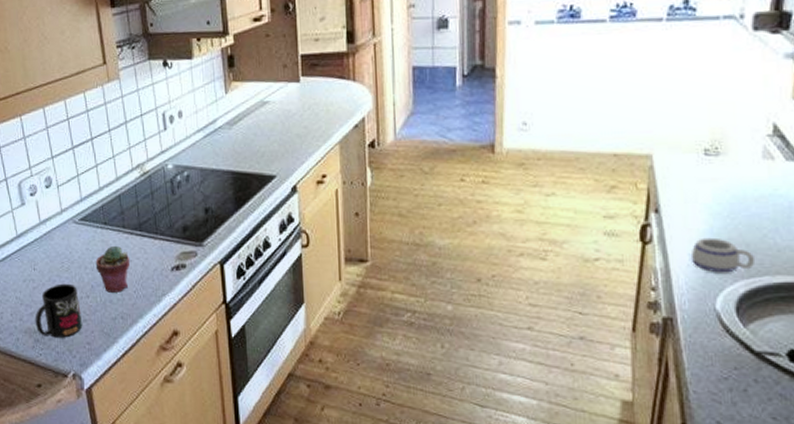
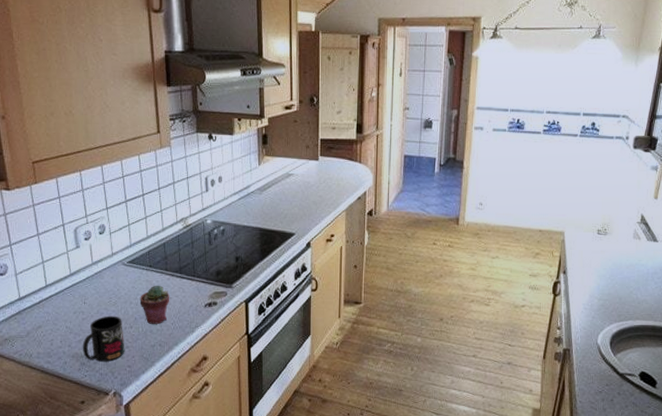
mug: present [690,237,756,273] -> none [584,292,624,318]

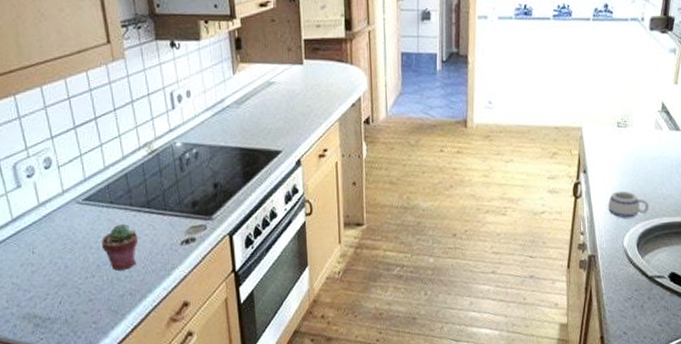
mug: present [82,316,125,362] -> none [34,264,88,321]
mug: none [584,292,624,318] -> present [607,191,650,218]

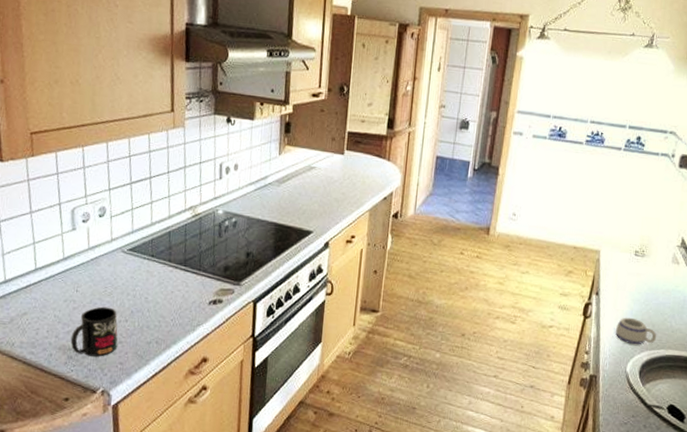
mug: none [34,264,88,321] -> present [70,306,118,357]
potted succulent: present [101,223,139,271] -> none [137,276,172,320]

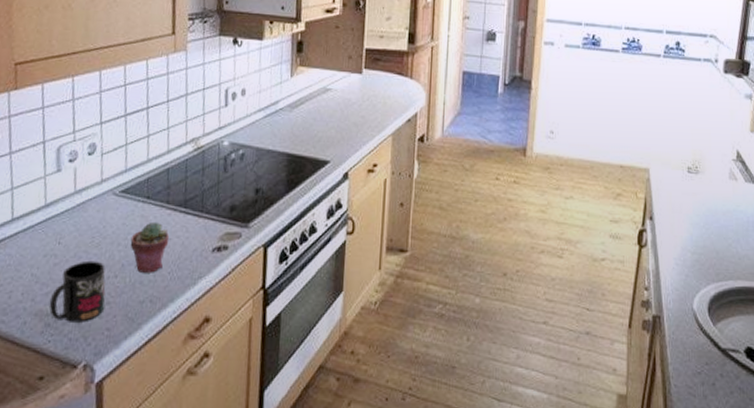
potted succulent: none [137,276,172,320] -> present [130,221,170,273]
mug: present [615,317,657,345] -> none [675,244,723,277]

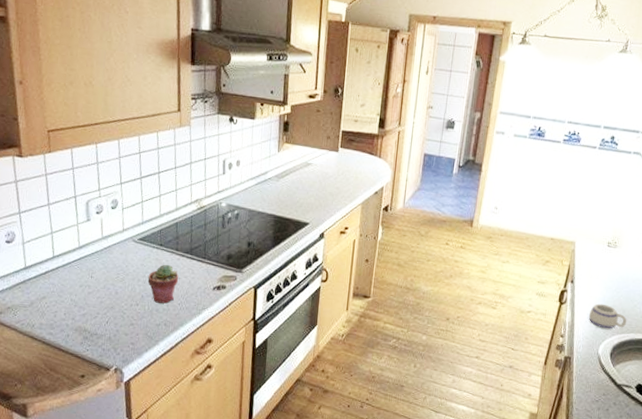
mug: present [49,260,106,323] -> none [86,291,130,338]
mug: none [675,244,723,277] -> present [588,303,627,329]

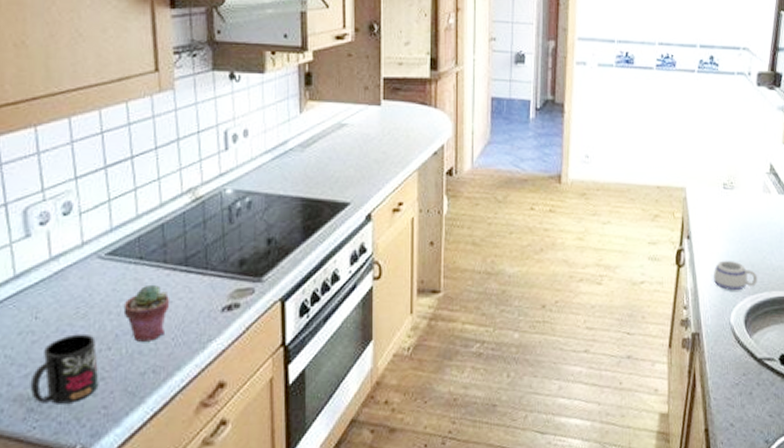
mug: none [86,291,130,338] -> present [30,333,99,404]

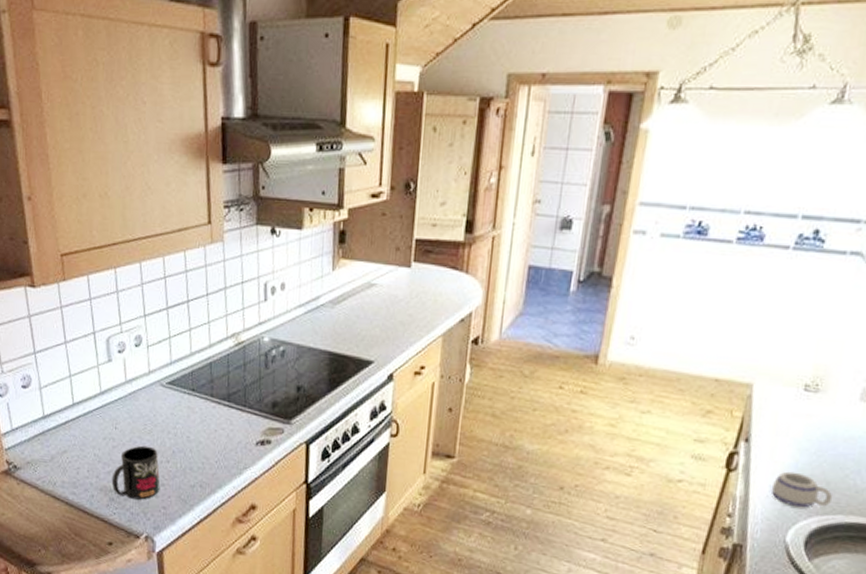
potted succulent: present [123,284,171,342] -> none [179,413,215,461]

